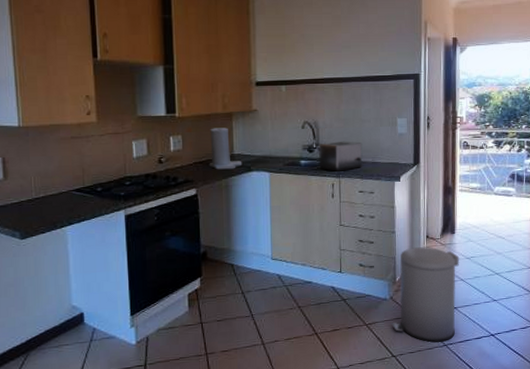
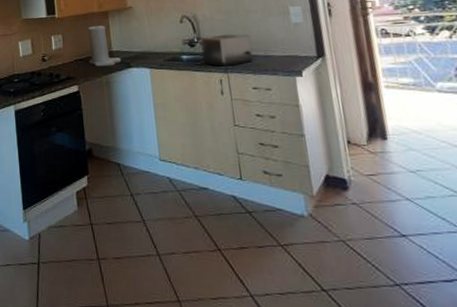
pedal bin: present [391,246,460,343] -> none [314,153,410,281]

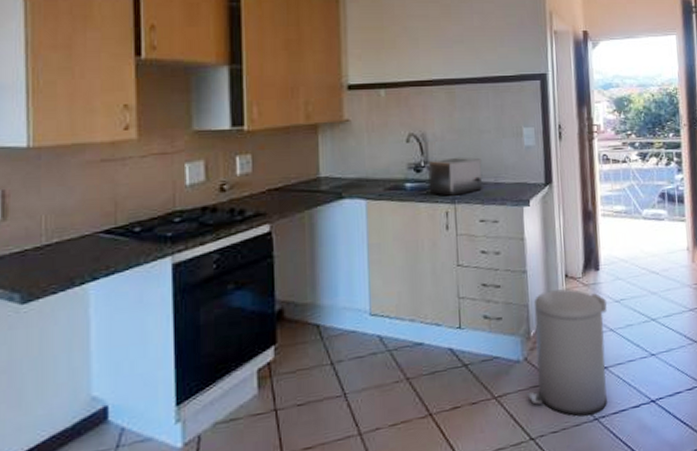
paper towel: present [88,25,122,67] -> none [287,143,331,198]
pedal bin: none [314,153,410,281] -> present [527,288,608,417]

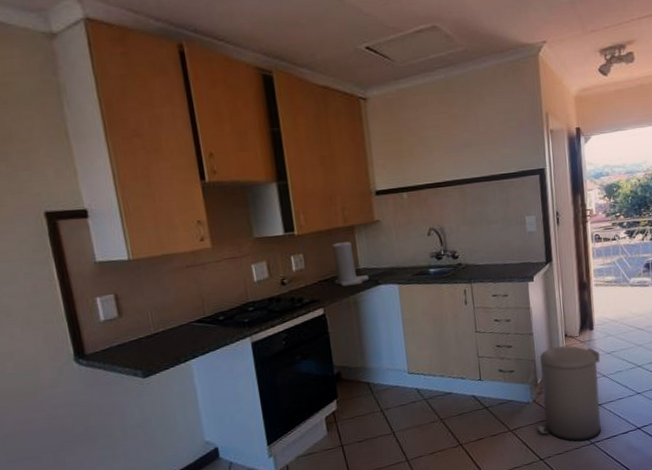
paper towel: none [287,143,331,198] -> present [332,241,369,287]
toaster: present [428,156,483,197] -> none [447,244,493,278]

